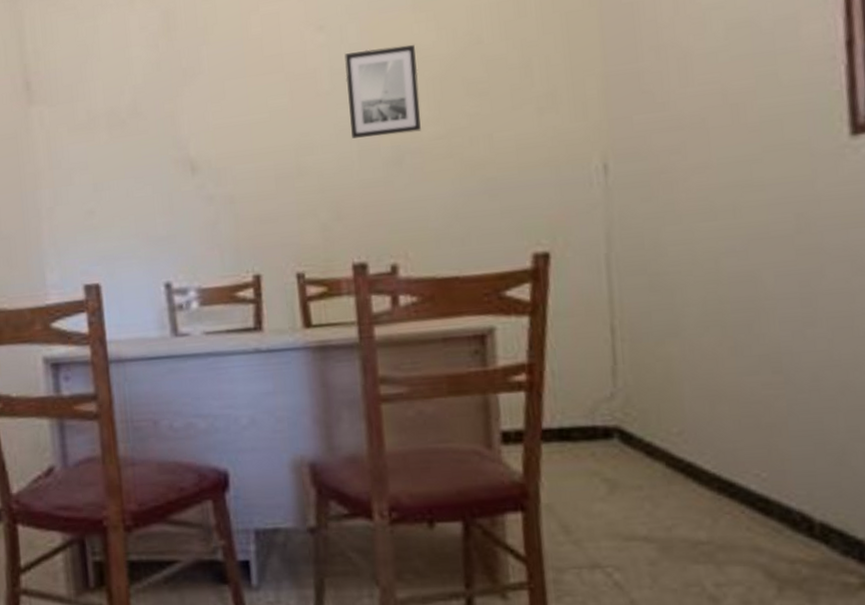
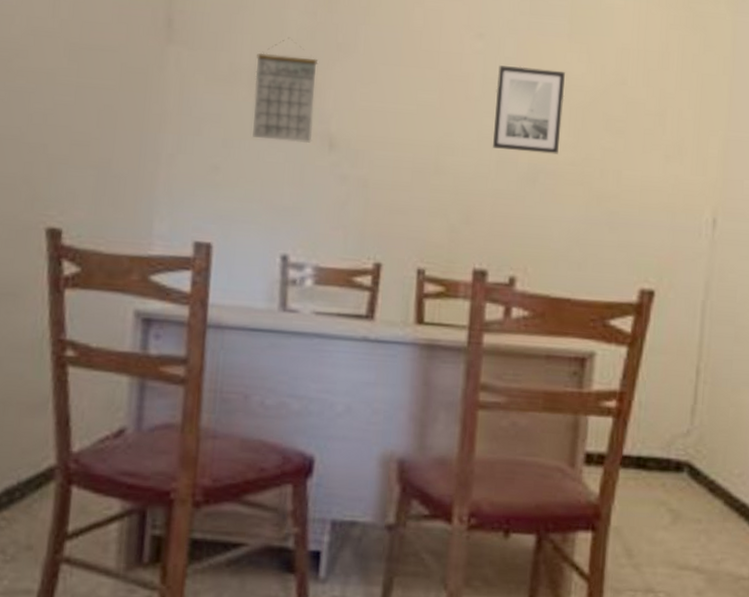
calendar: none [110,73,175,177] -> present [253,37,318,143]

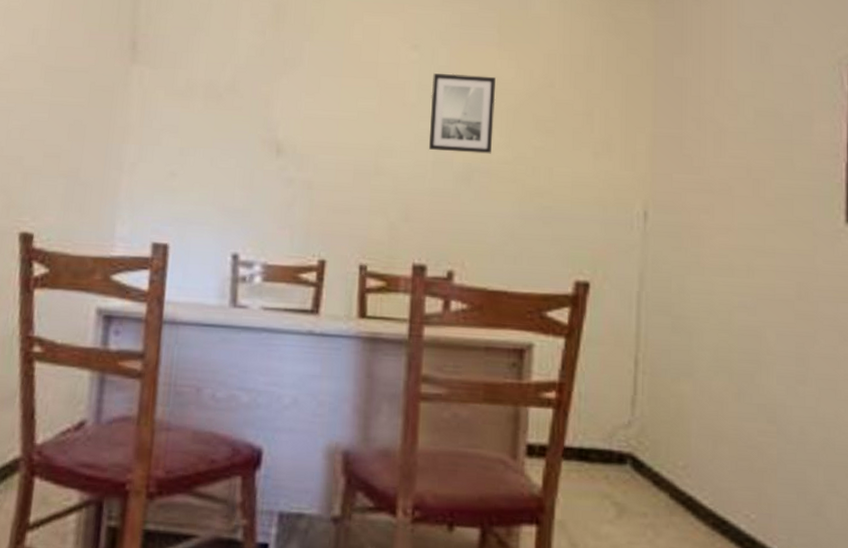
calendar: present [253,37,318,143] -> none [207,54,267,149]

